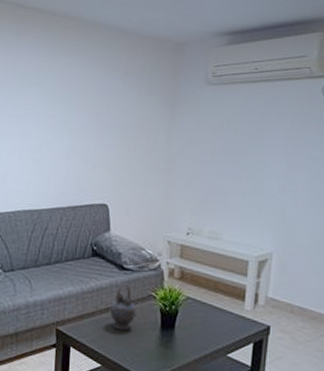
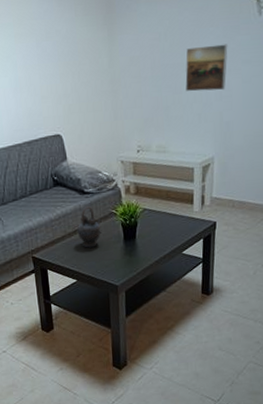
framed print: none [246,138,295,184] -> present [185,44,228,92]

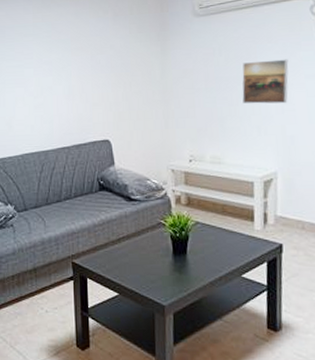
teapot: present [77,206,102,248] -> none [121,214,149,259]

